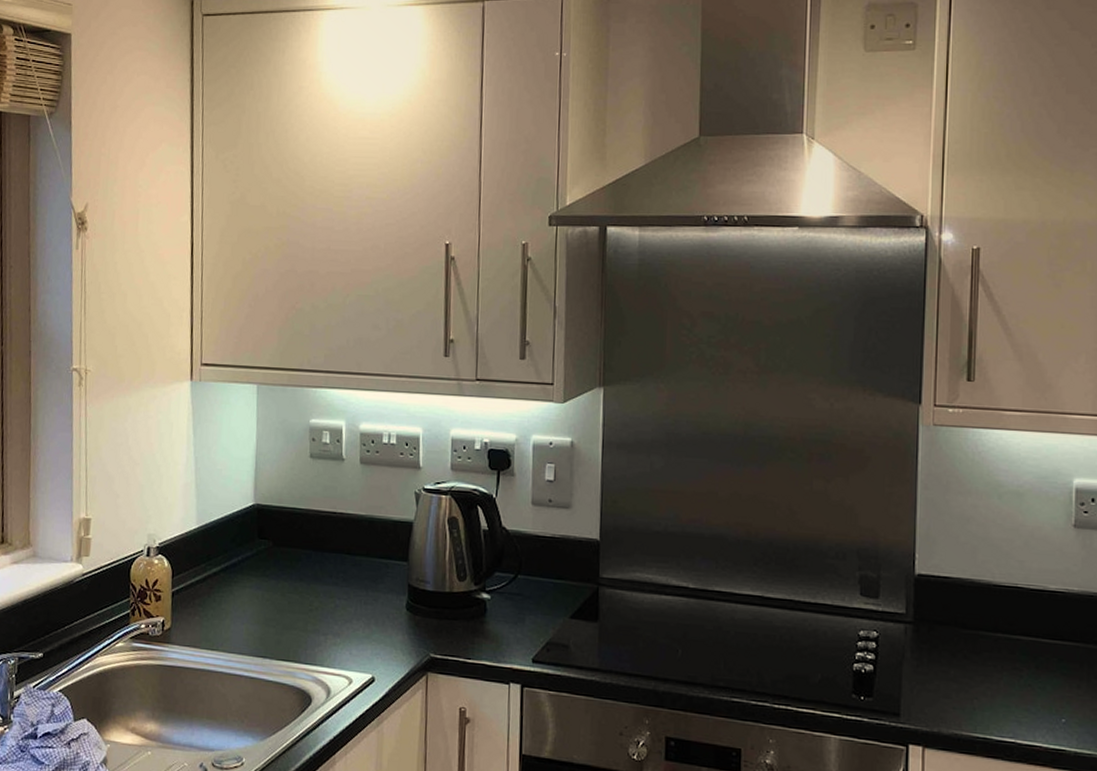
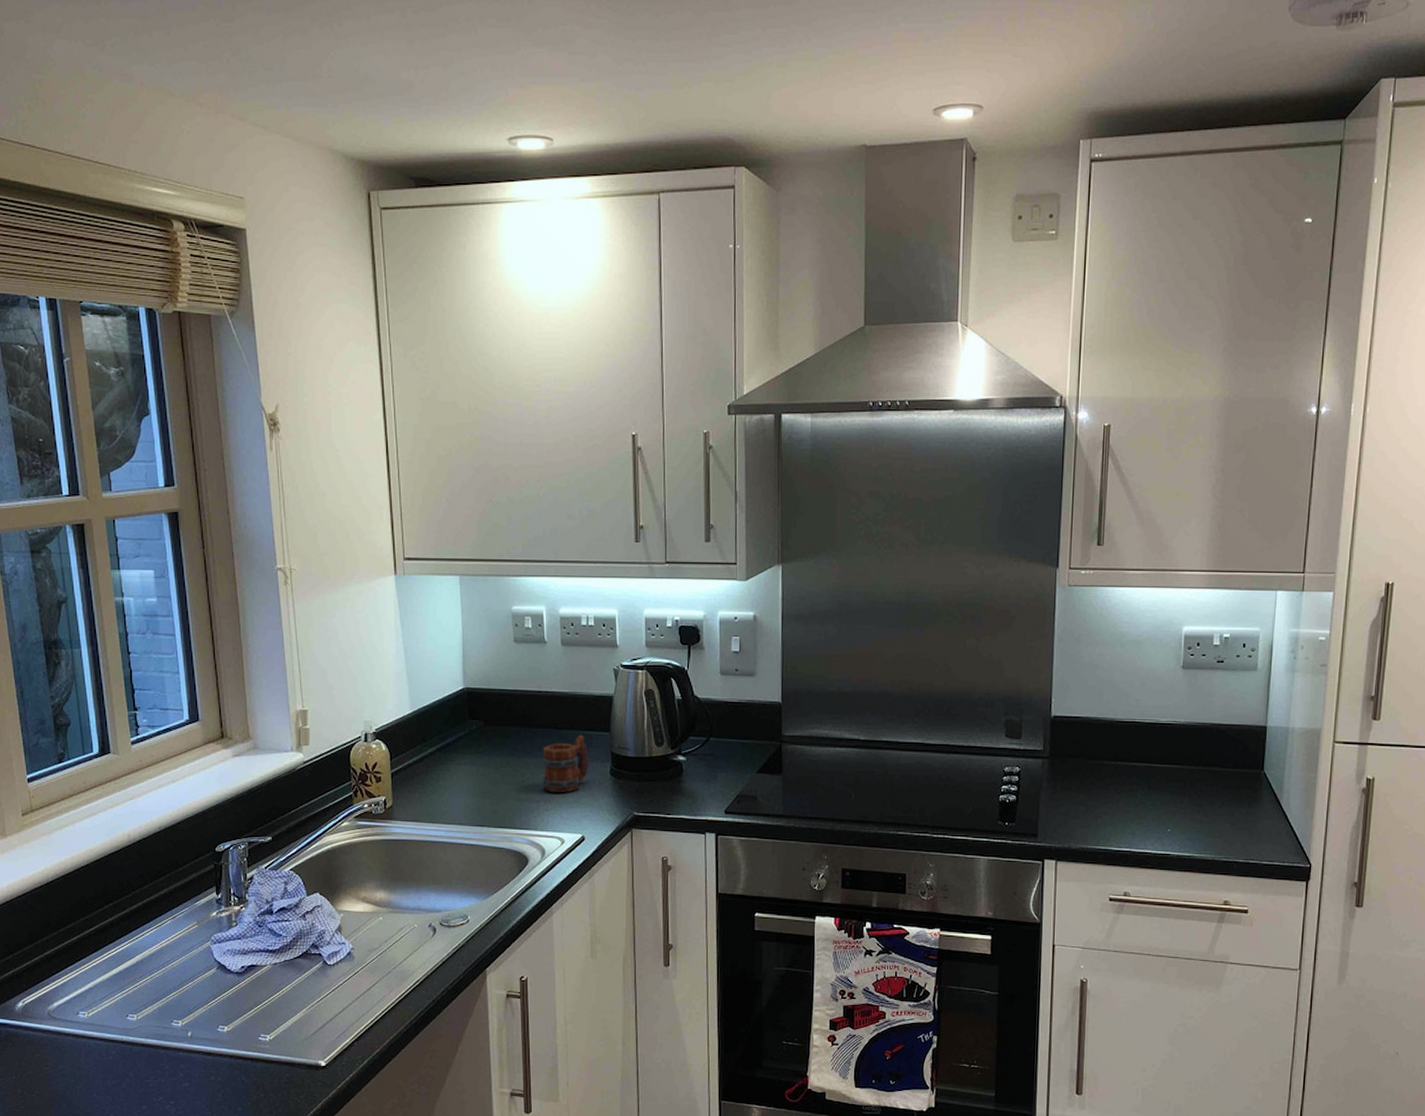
mug: none [332,562,384,626] -> present [542,734,590,792]

